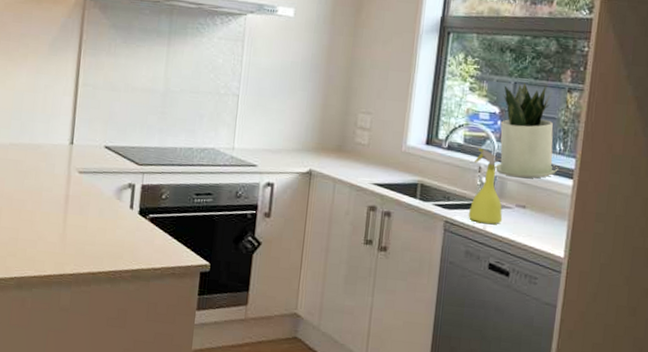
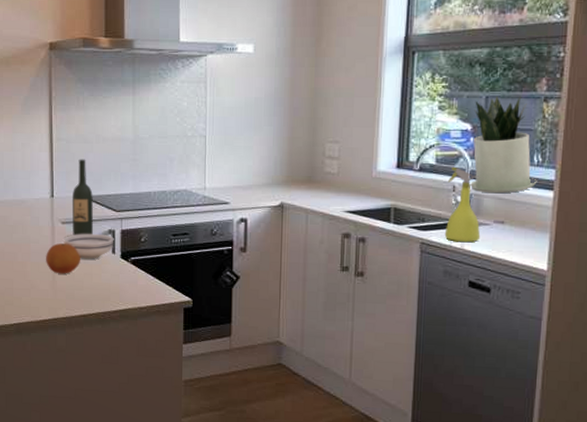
fruit: none [57,193,96,227] -> present [46,242,80,274]
bowl: none [79,185,134,214] -> present [64,233,114,259]
wine bottle: none [89,107,116,188] -> present [71,159,93,236]

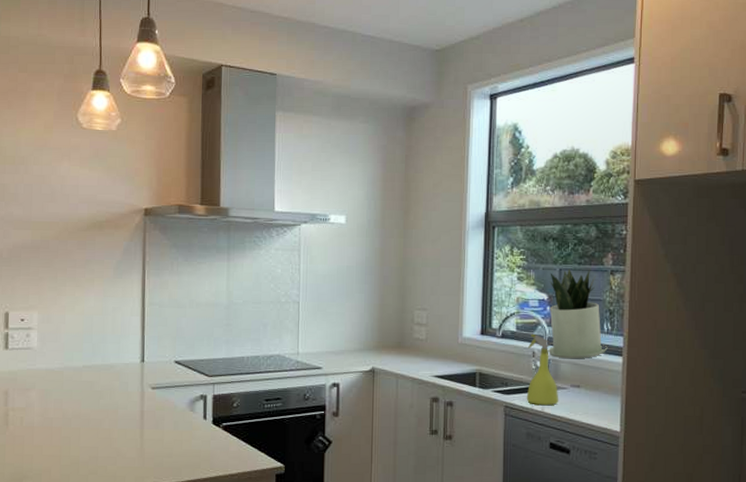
fruit: present [46,242,80,274] -> none [134,408,170,441]
bowl: present [64,233,114,259] -> none [153,399,206,426]
wine bottle: present [71,159,93,236] -> none [163,323,185,402]

